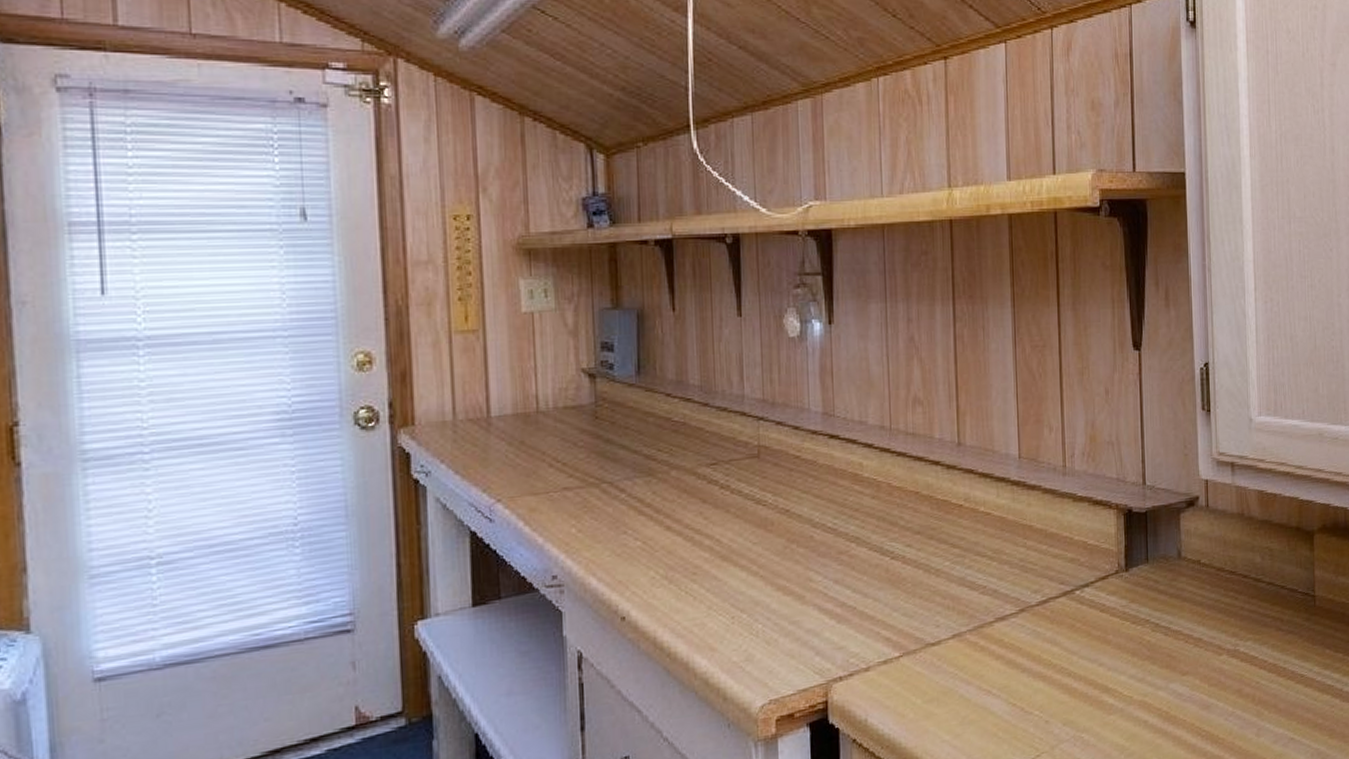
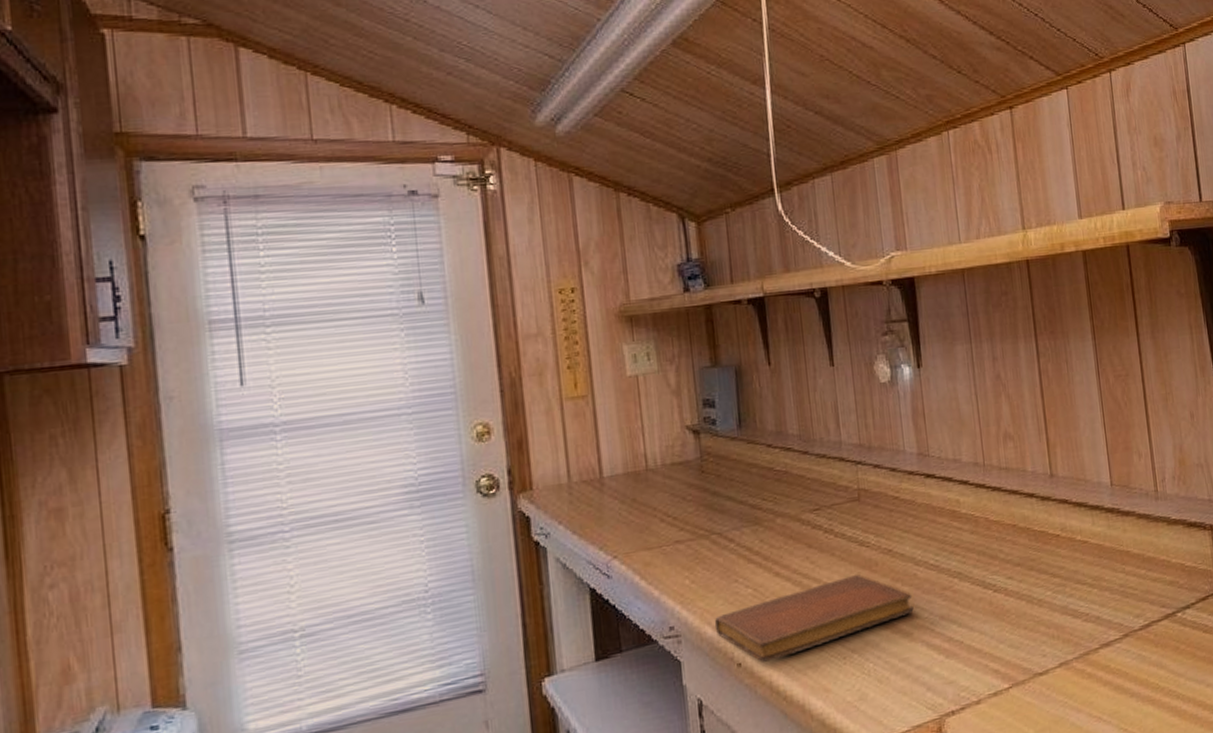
notebook: none [599,532,808,617] -> present [714,574,914,663]

